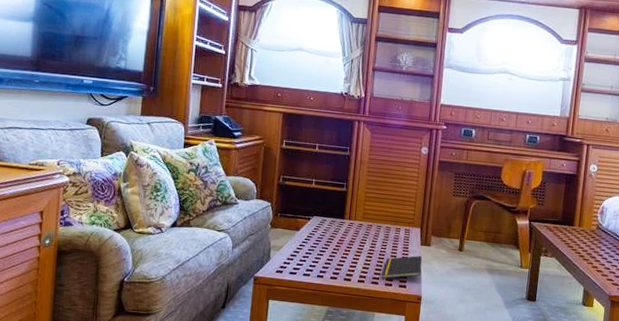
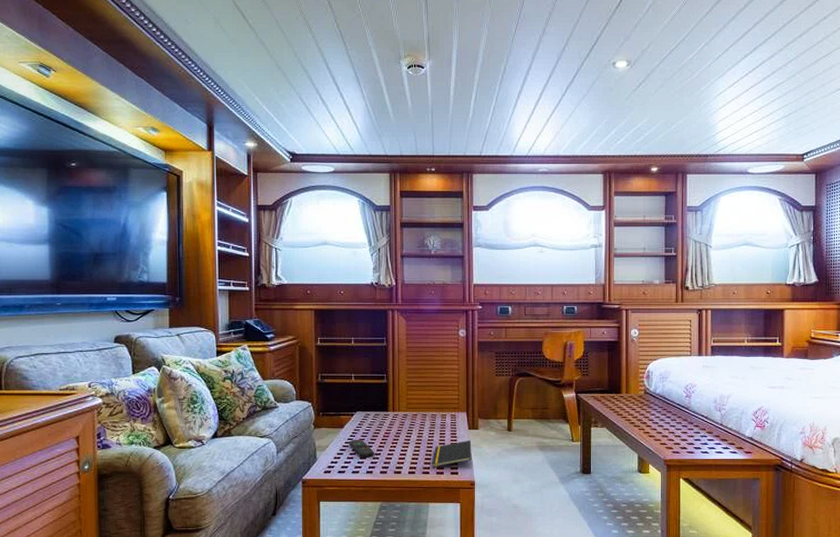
remote control: none [302,243,328,262] -> present [348,439,375,458]

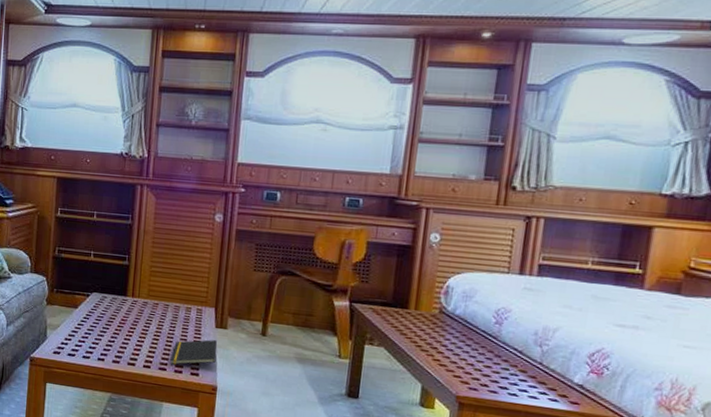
remote control: present [348,439,375,458] -> none [81,322,109,344]

